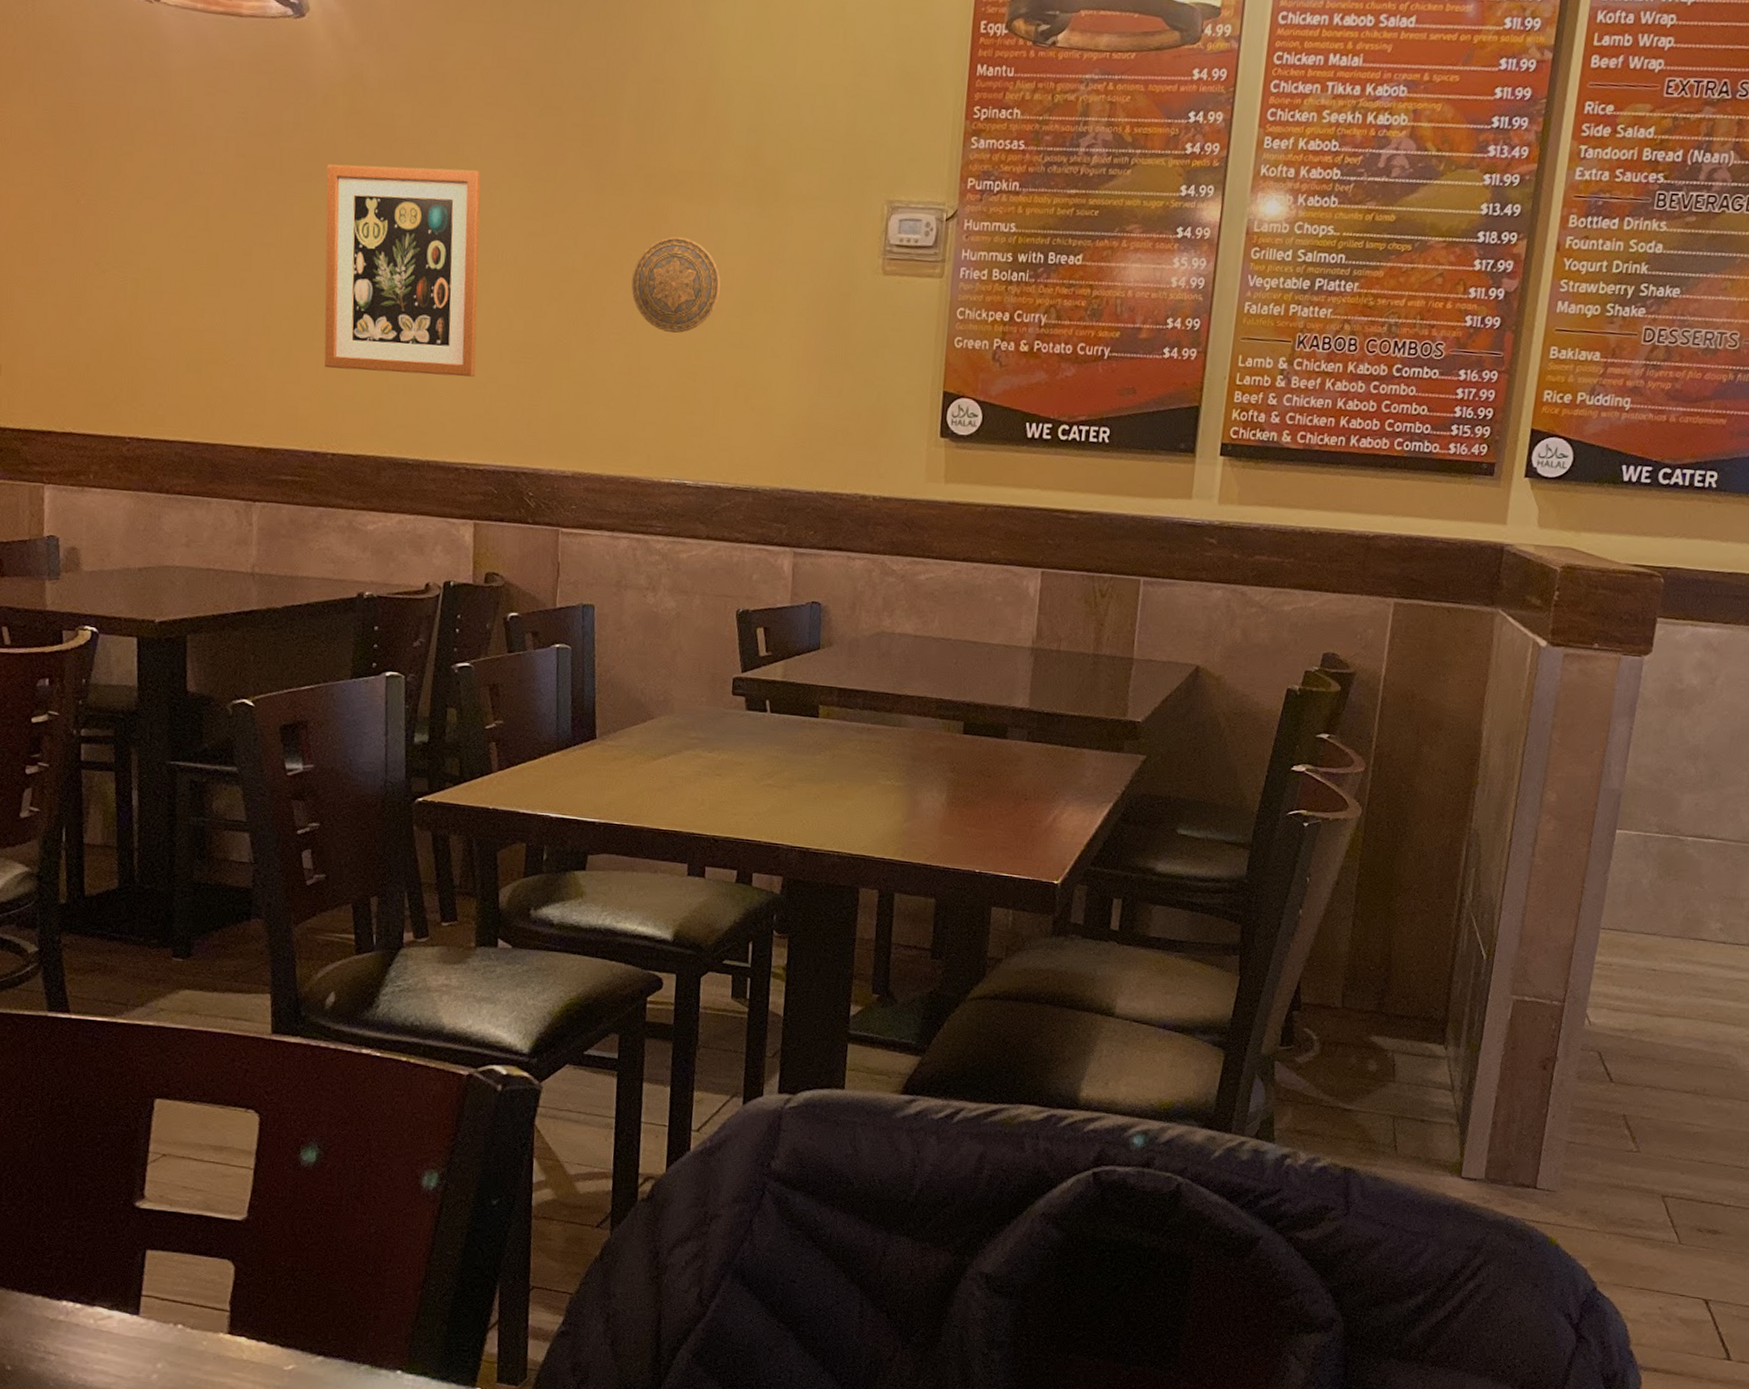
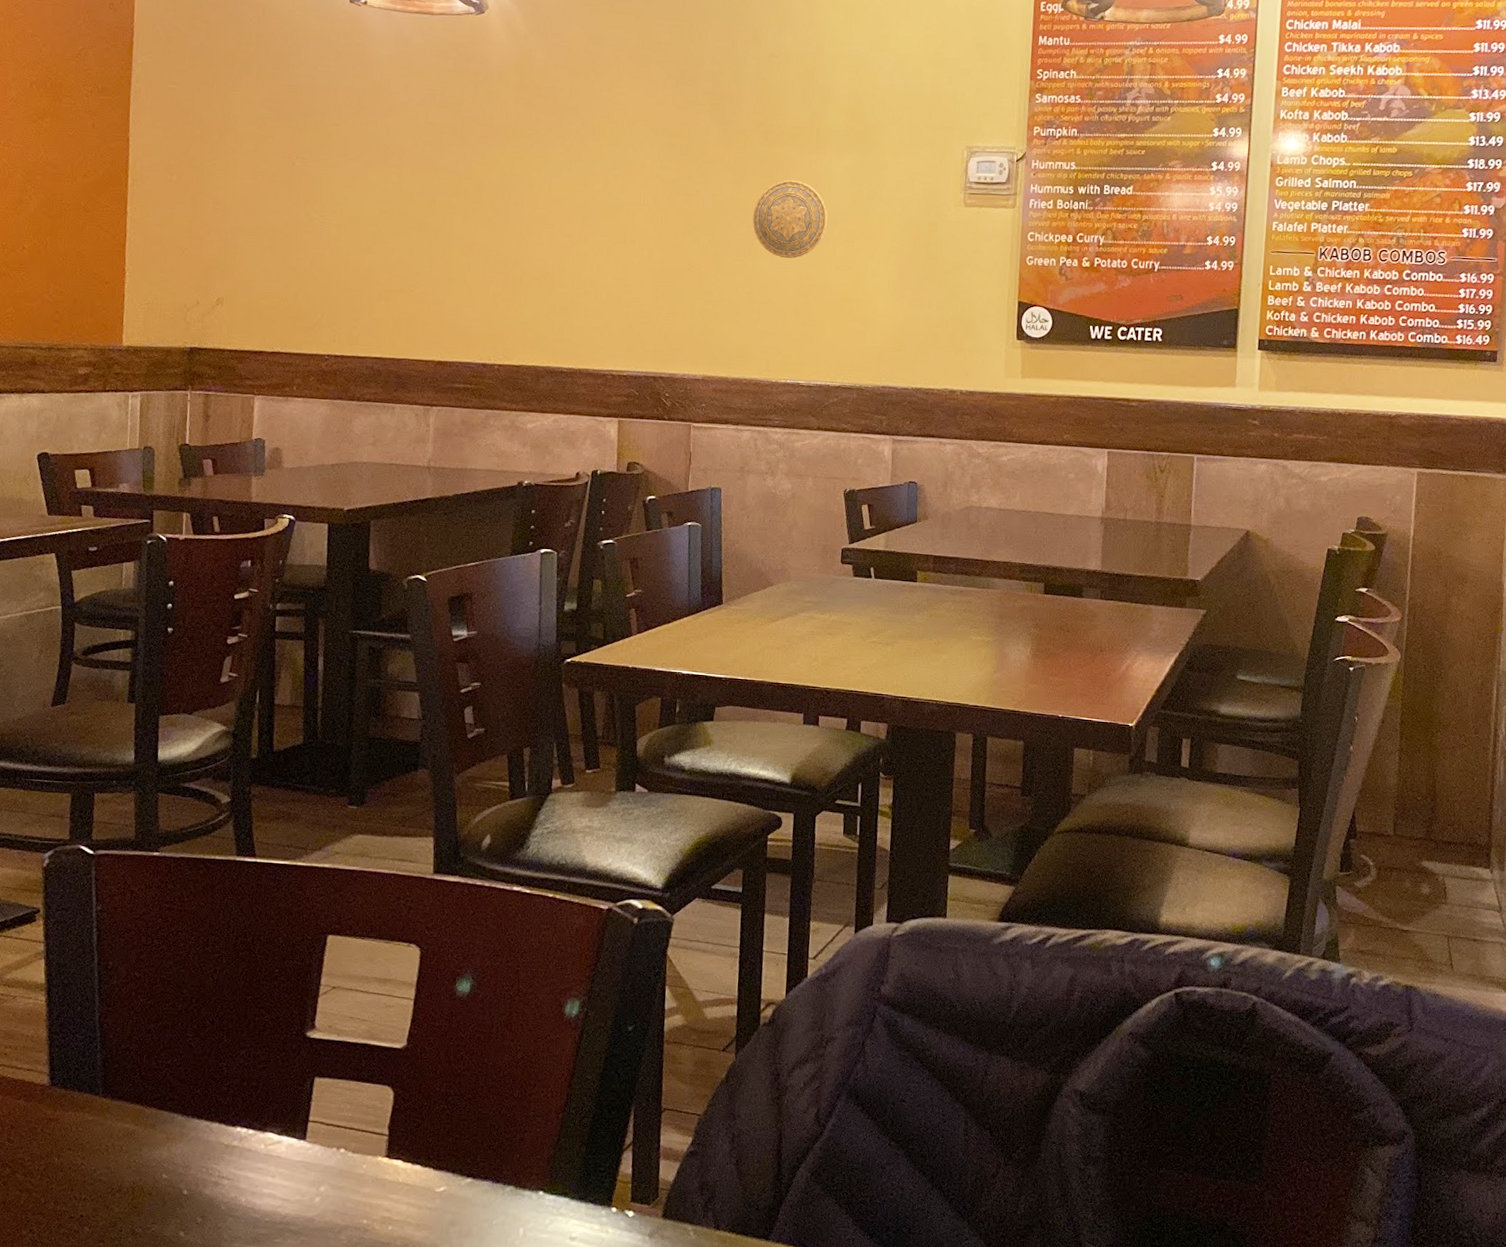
wall art: present [324,164,481,377] -> none [494,129,627,299]

